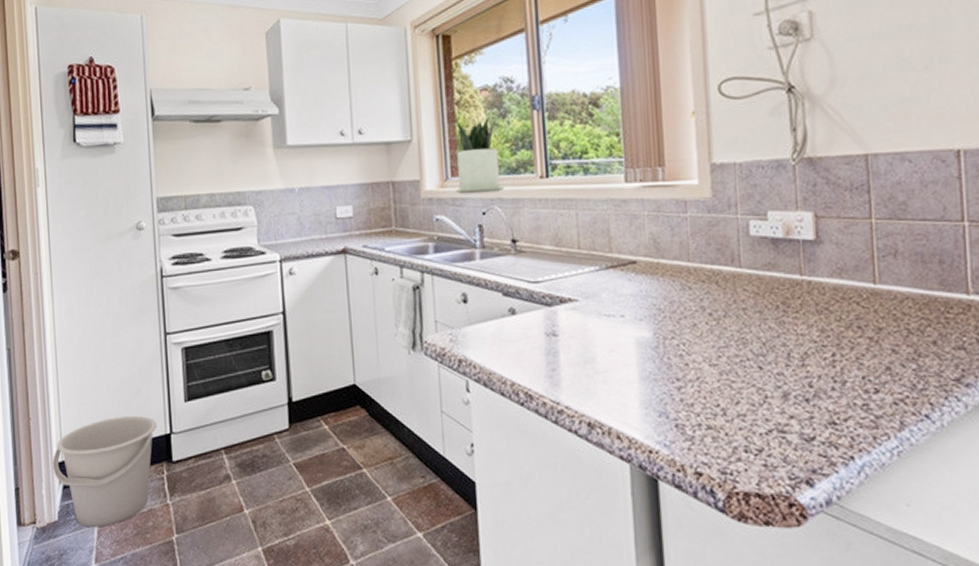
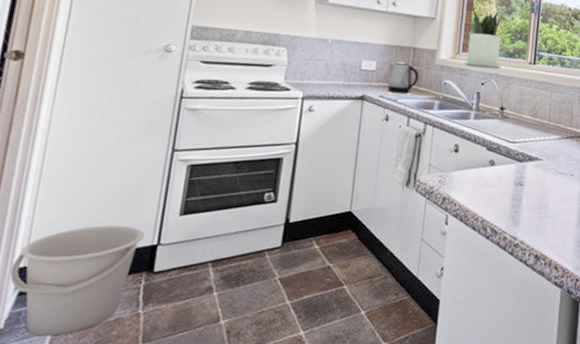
kettle: none [367,200,405,241] -> present [387,61,419,95]

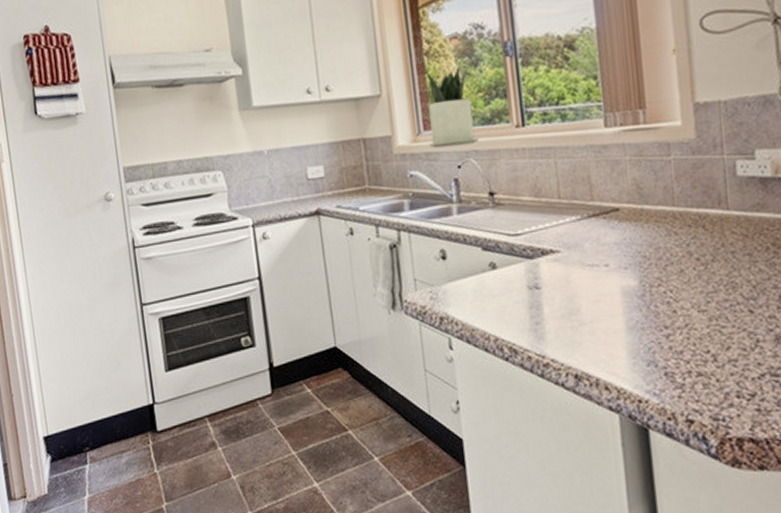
bucket: present [10,225,145,337] -> none [38,387,140,499]
kettle: present [387,61,419,95] -> none [338,159,378,201]

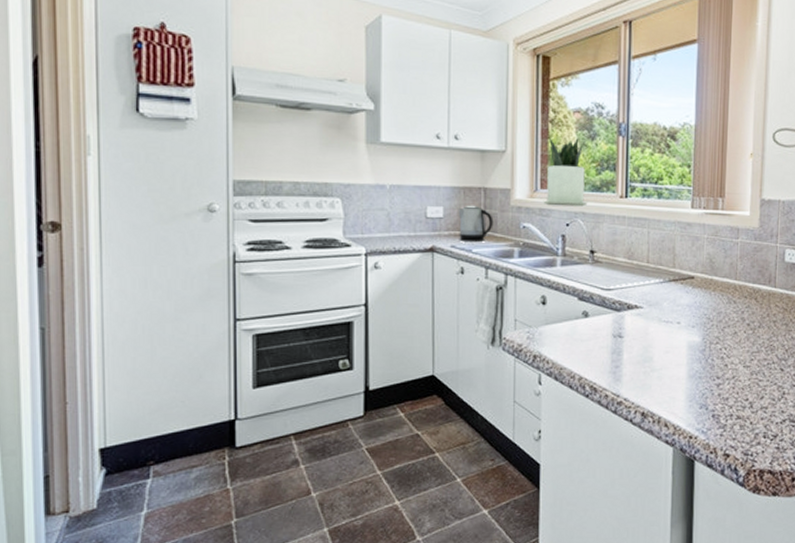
kettle: none [338,159,378,201] -> present [458,205,494,243]

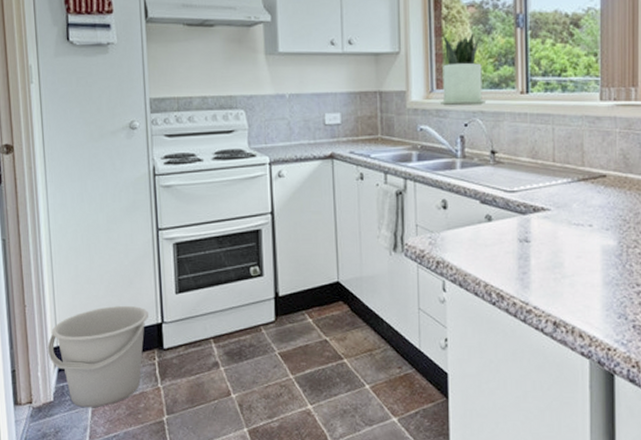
bucket: none [92,401,221,515] -> present [47,305,149,408]
kettle: present [458,205,494,243] -> none [355,109,390,148]

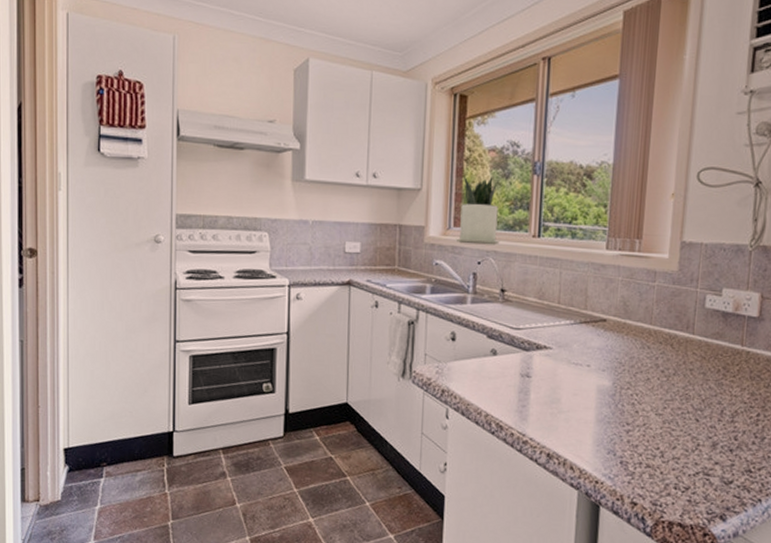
bucket: present [47,305,149,408] -> none [58,412,161,509]

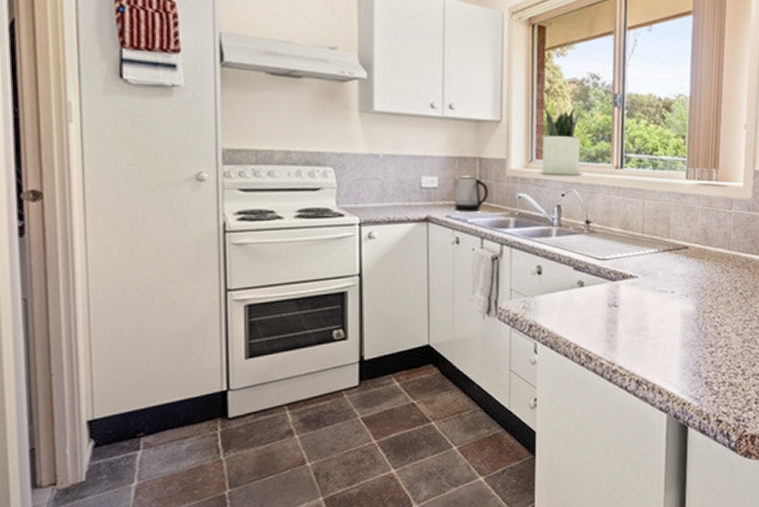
kettle: none [374,241,408,278] -> present [453,175,489,213]

